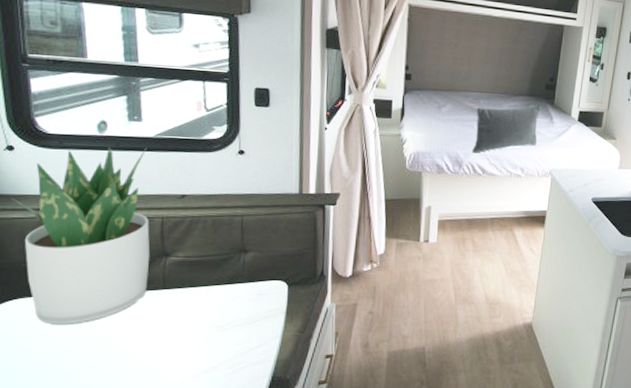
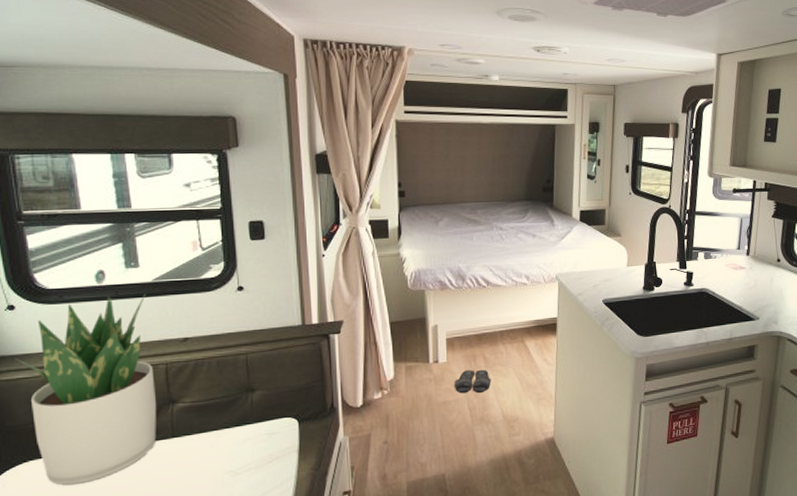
slippers: none [442,252,478,274] -> present [455,369,492,394]
pillow: present [472,105,541,153] -> none [474,209,540,265]

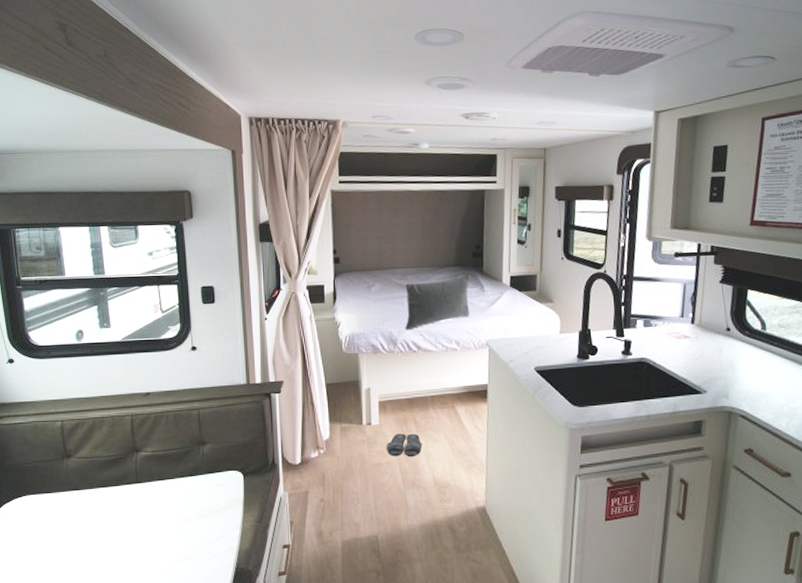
planter: present [16,293,157,486] -> none [14,351,124,521]
pillow: none [474,209,540,265] -> present [405,274,470,330]

